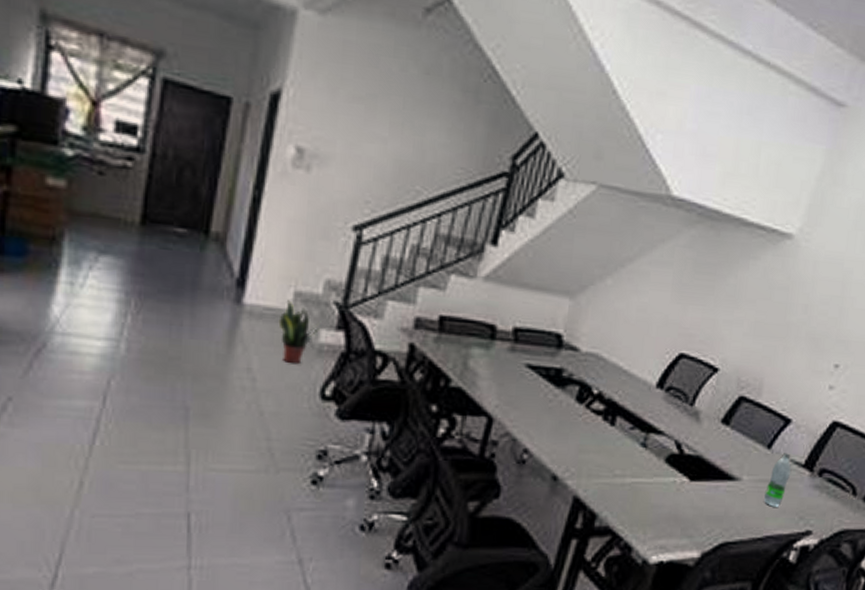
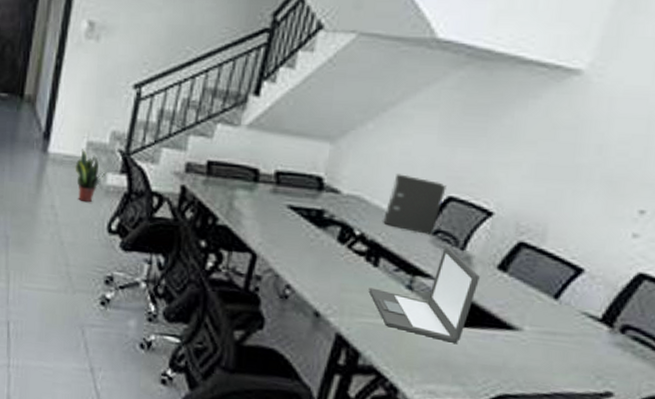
laptop: none [605,402,706,497] -> present [368,246,480,343]
binder: none [620,331,678,392] -> present [383,174,447,235]
bottle: present [763,453,792,507] -> none [550,305,586,363]

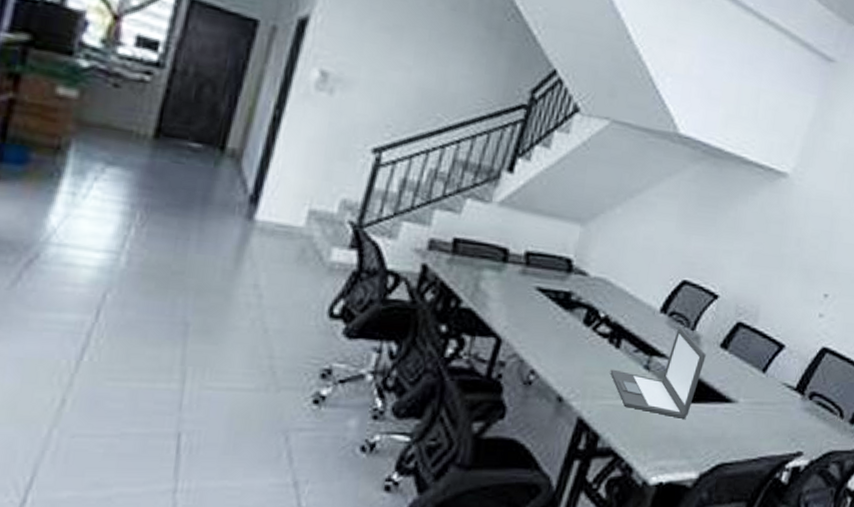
potted plant: present [75,149,110,203] -> none [290,218,336,282]
binder: present [383,174,447,235] -> none [626,258,682,317]

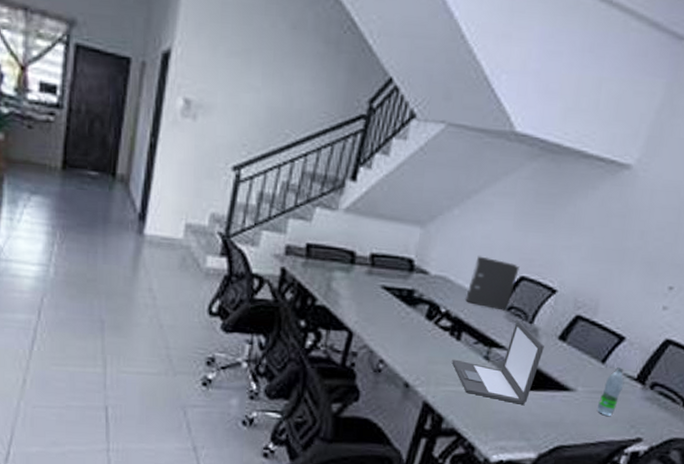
binder: none [626,258,682,317] -> present [465,256,520,311]
bottle: none [758,377,785,429] -> present [596,367,625,416]

